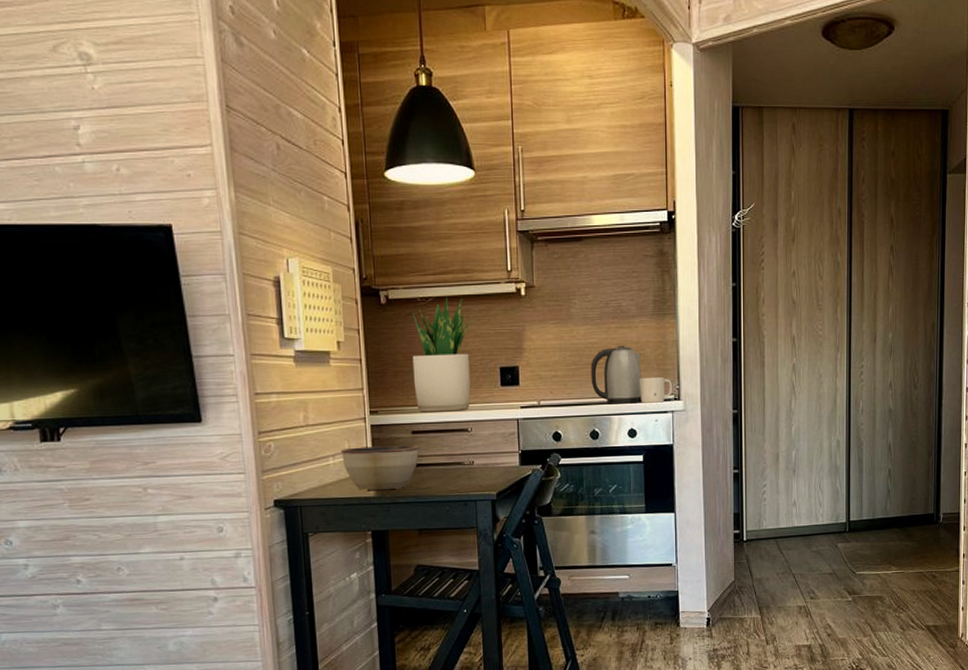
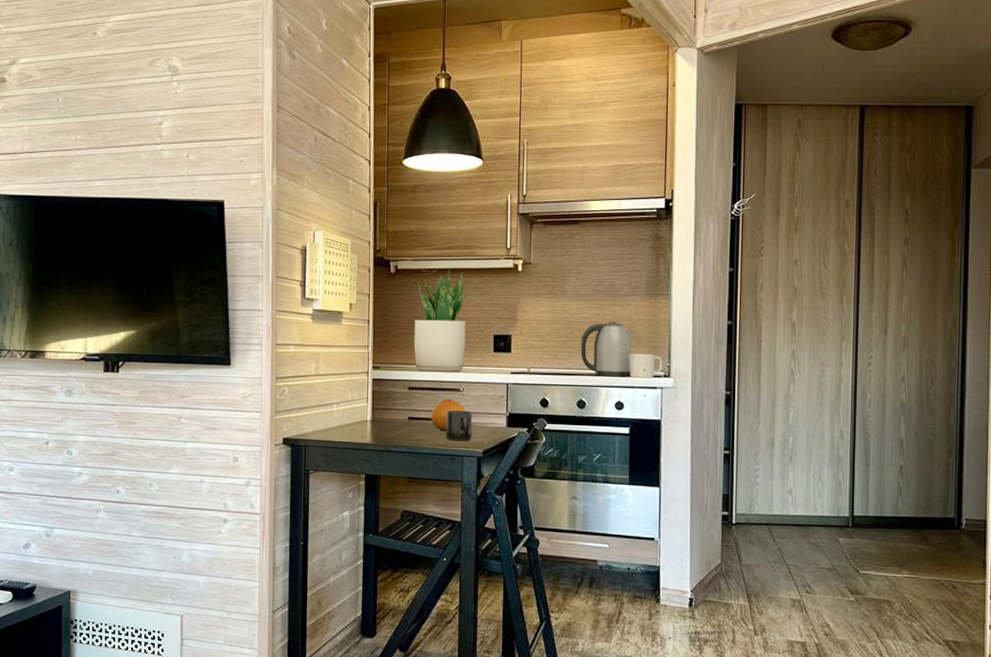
bowl: present [340,445,419,490] -> none [344,397,414,438]
fruit: none [439,440,476,476] -> present [431,399,466,431]
mug: none [454,452,484,486] -> present [445,410,473,442]

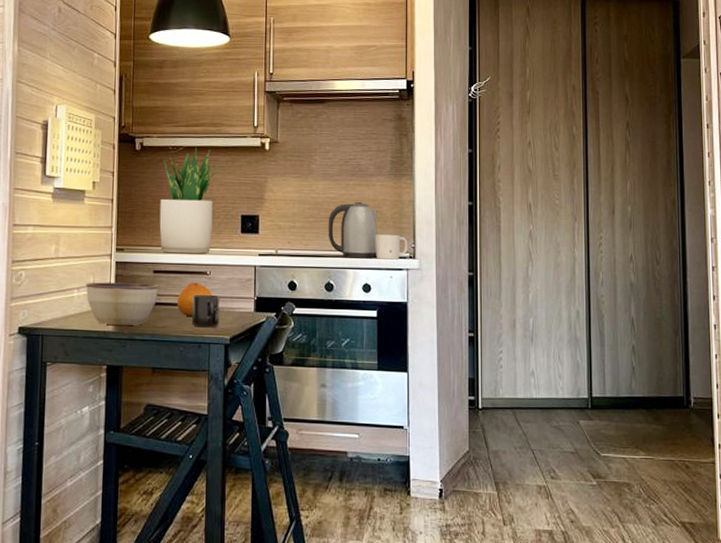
bowl: none [344,397,414,438] -> present [85,282,159,325]

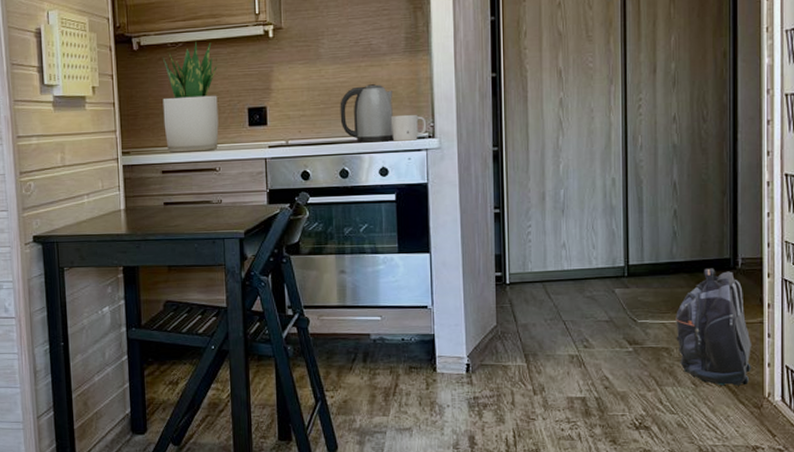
bowl: present [85,282,159,325] -> none [94,184,169,227]
fruit: present [177,282,213,317] -> none [188,180,224,214]
mug: present [191,295,220,328] -> none [203,191,232,224]
backpack: none [636,405,706,526] -> present [676,268,753,386]

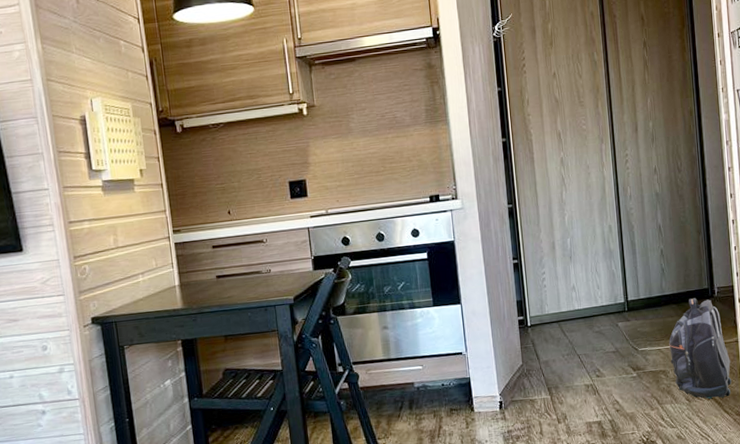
planter: present [162,42,219,153] -> none [205,122,264,228]
kettle: present [340,84,393,143] -> none [372,153,422,208]
mug: present [390,114,427,142] -> none [417,178,450,205]

